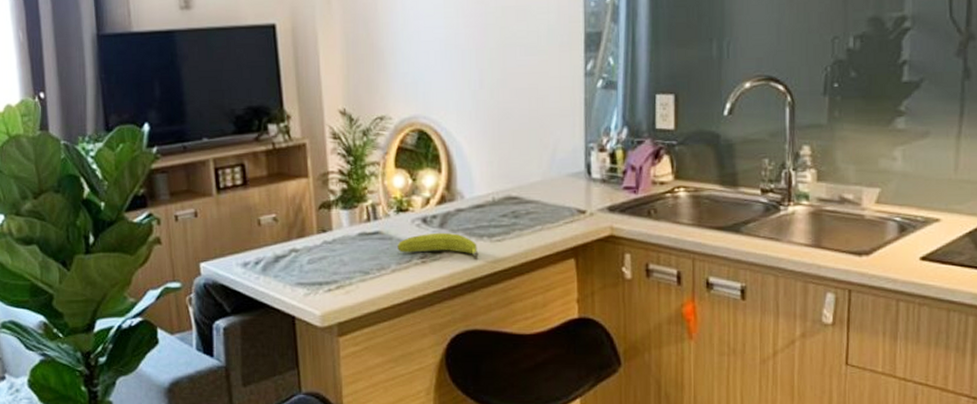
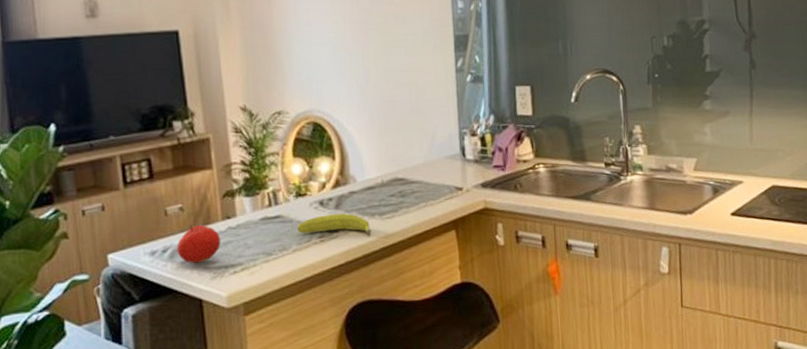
fruit: none [270,235,316,279] -> present [177,224,221,264]

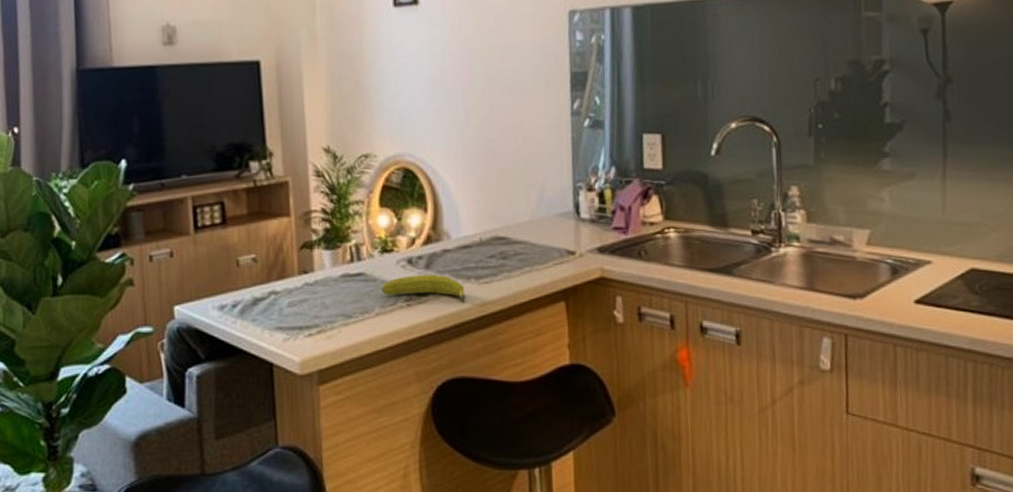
fruit: present [177,224,221,264] -> none [248,277,296,323]

